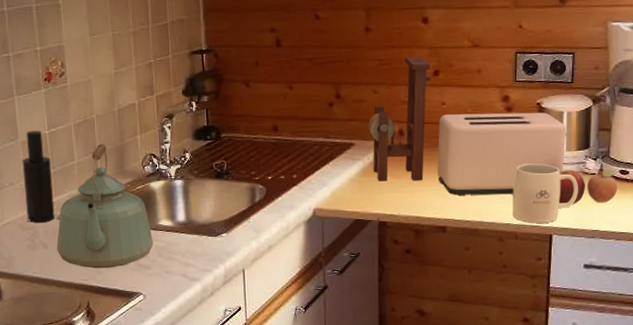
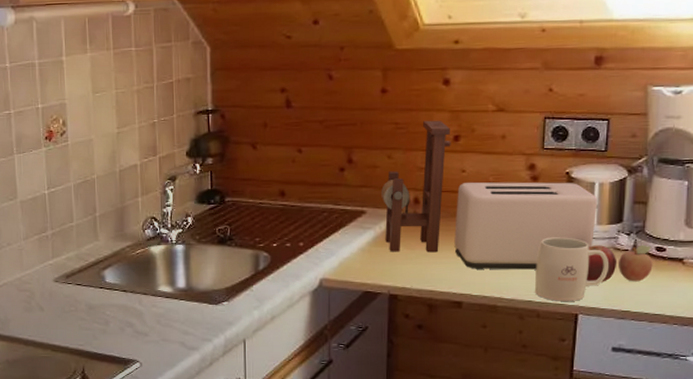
soap dispenser: present [22,130,55,223] -> none [20,190,52,285]
kettle: present [56,143,153,269] -> none [52,205,152,334]

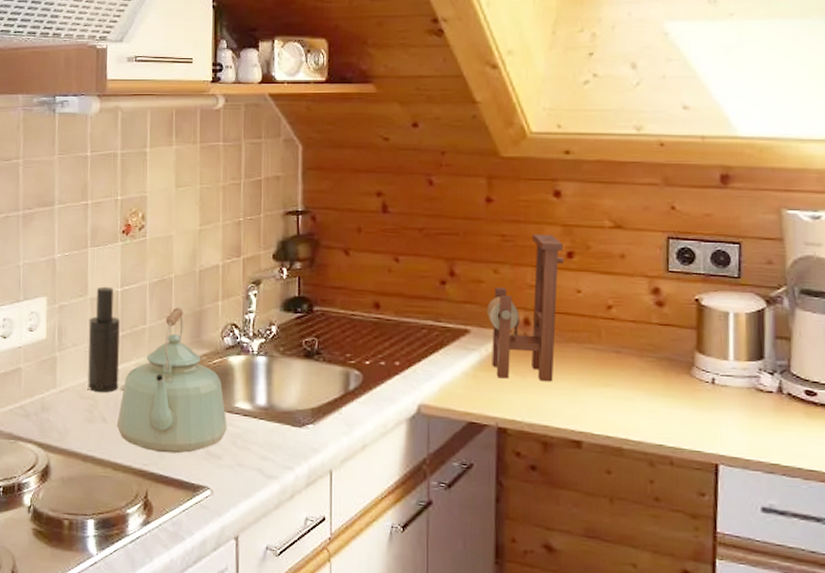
soap dispenser: none [20,190,52,285] -> present [87,286,120,392]
kettle: none [52,205,152,334] -> present [116,307,227,454]
toaster: present [454,182,598,270] -> none [570,305,734,409]
mug: present [535,237,610,301] -> none [665,372,752,449]
fruit: present [586,245,617,282] -> none [725,384,761,428]
fruit: present [619,244,653,282] -> none [762,386,803,430]

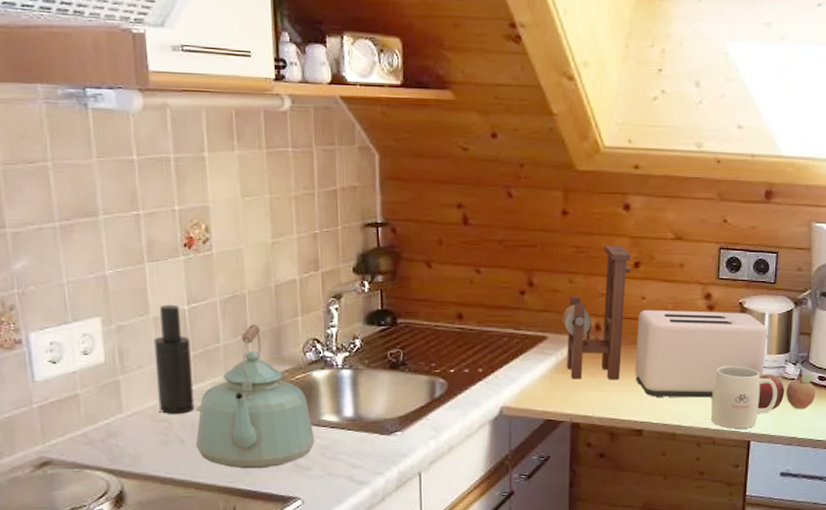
toaster: none [570,305,734,409] -> present [635,310,768,398]
mug: none [665,372,752,449] -> present [711,366,778,429]
fruit: none [725,384,761,428] -> present [757,374,785,410]
fruit: none [762,386,803,430] -> present [786,374,816,410]

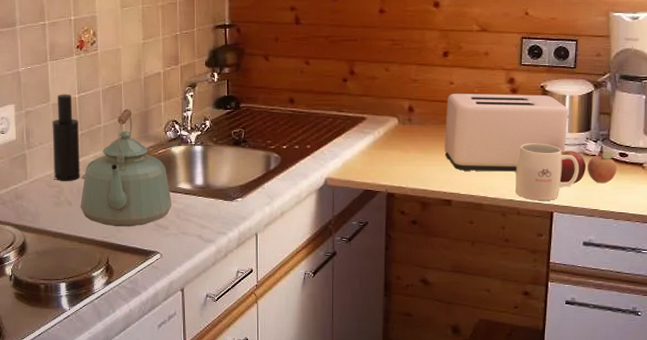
paper towel holder: present [563,245,632,380] -> none [380,38,441,156]

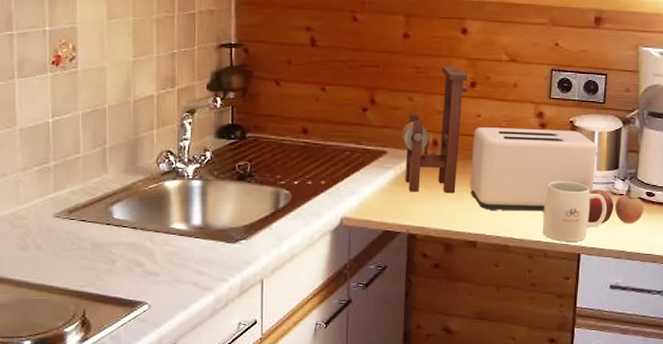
soap dispenser: present [52,94,80,181] -> none [18,117,53,220]
kettle: present [80,108,172,227] -> none [51,136,164,274]
paper towel holder: none [380,38,441,156] -> present [402,66,468,194]

